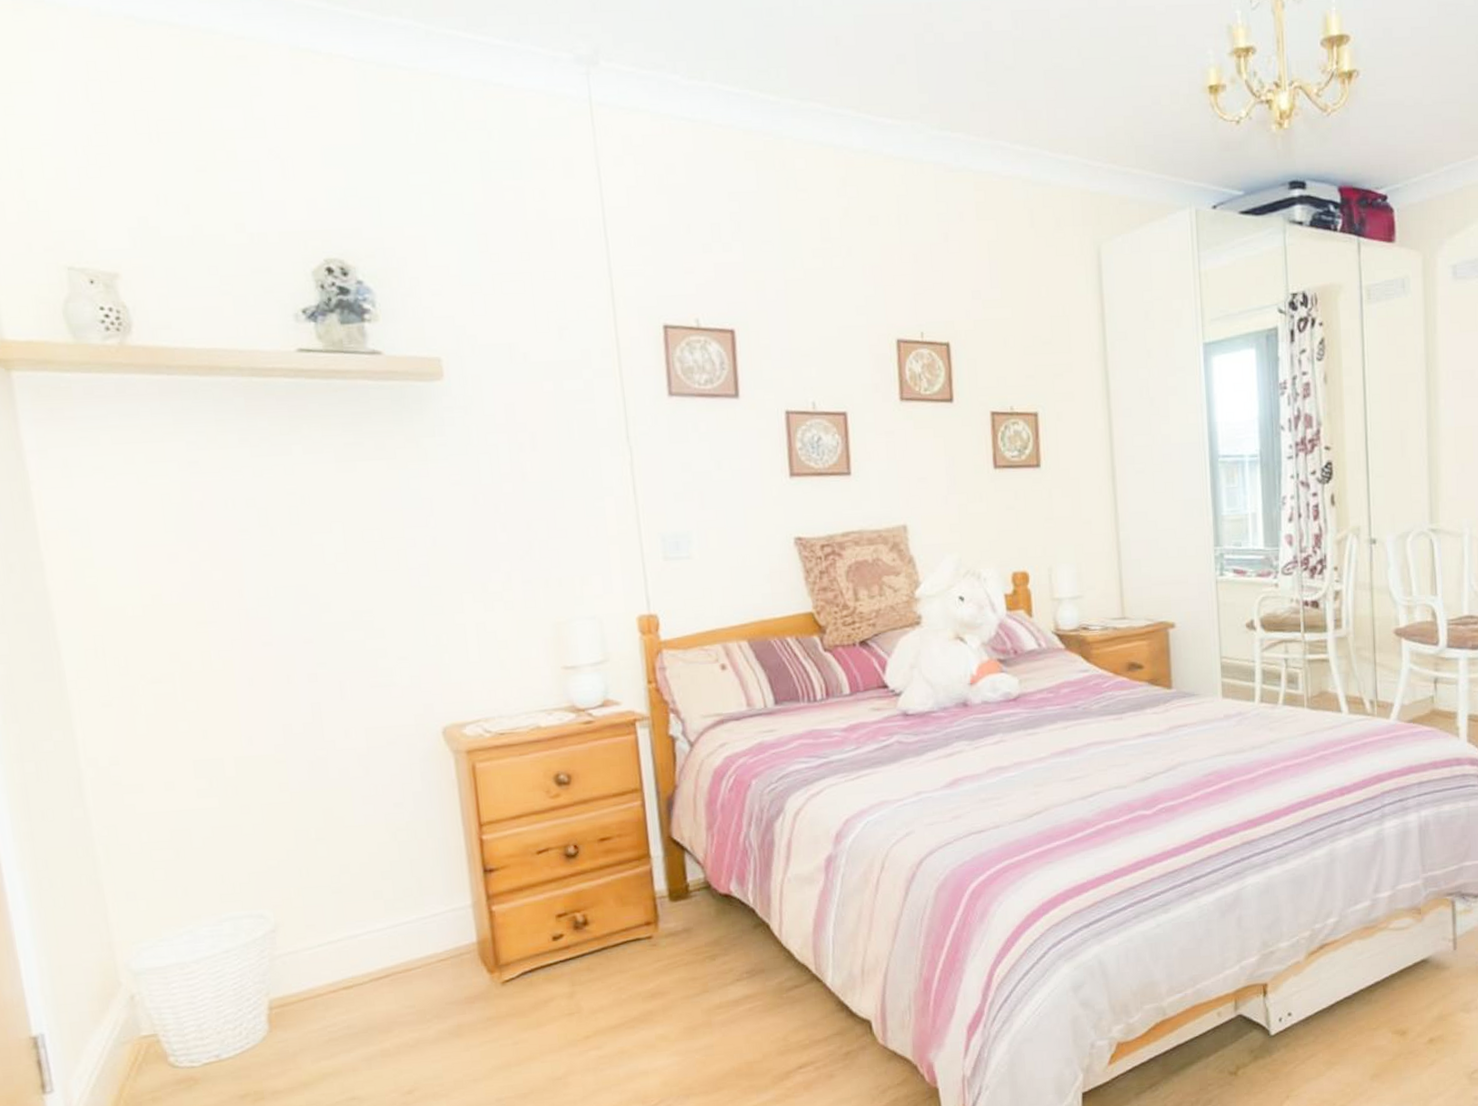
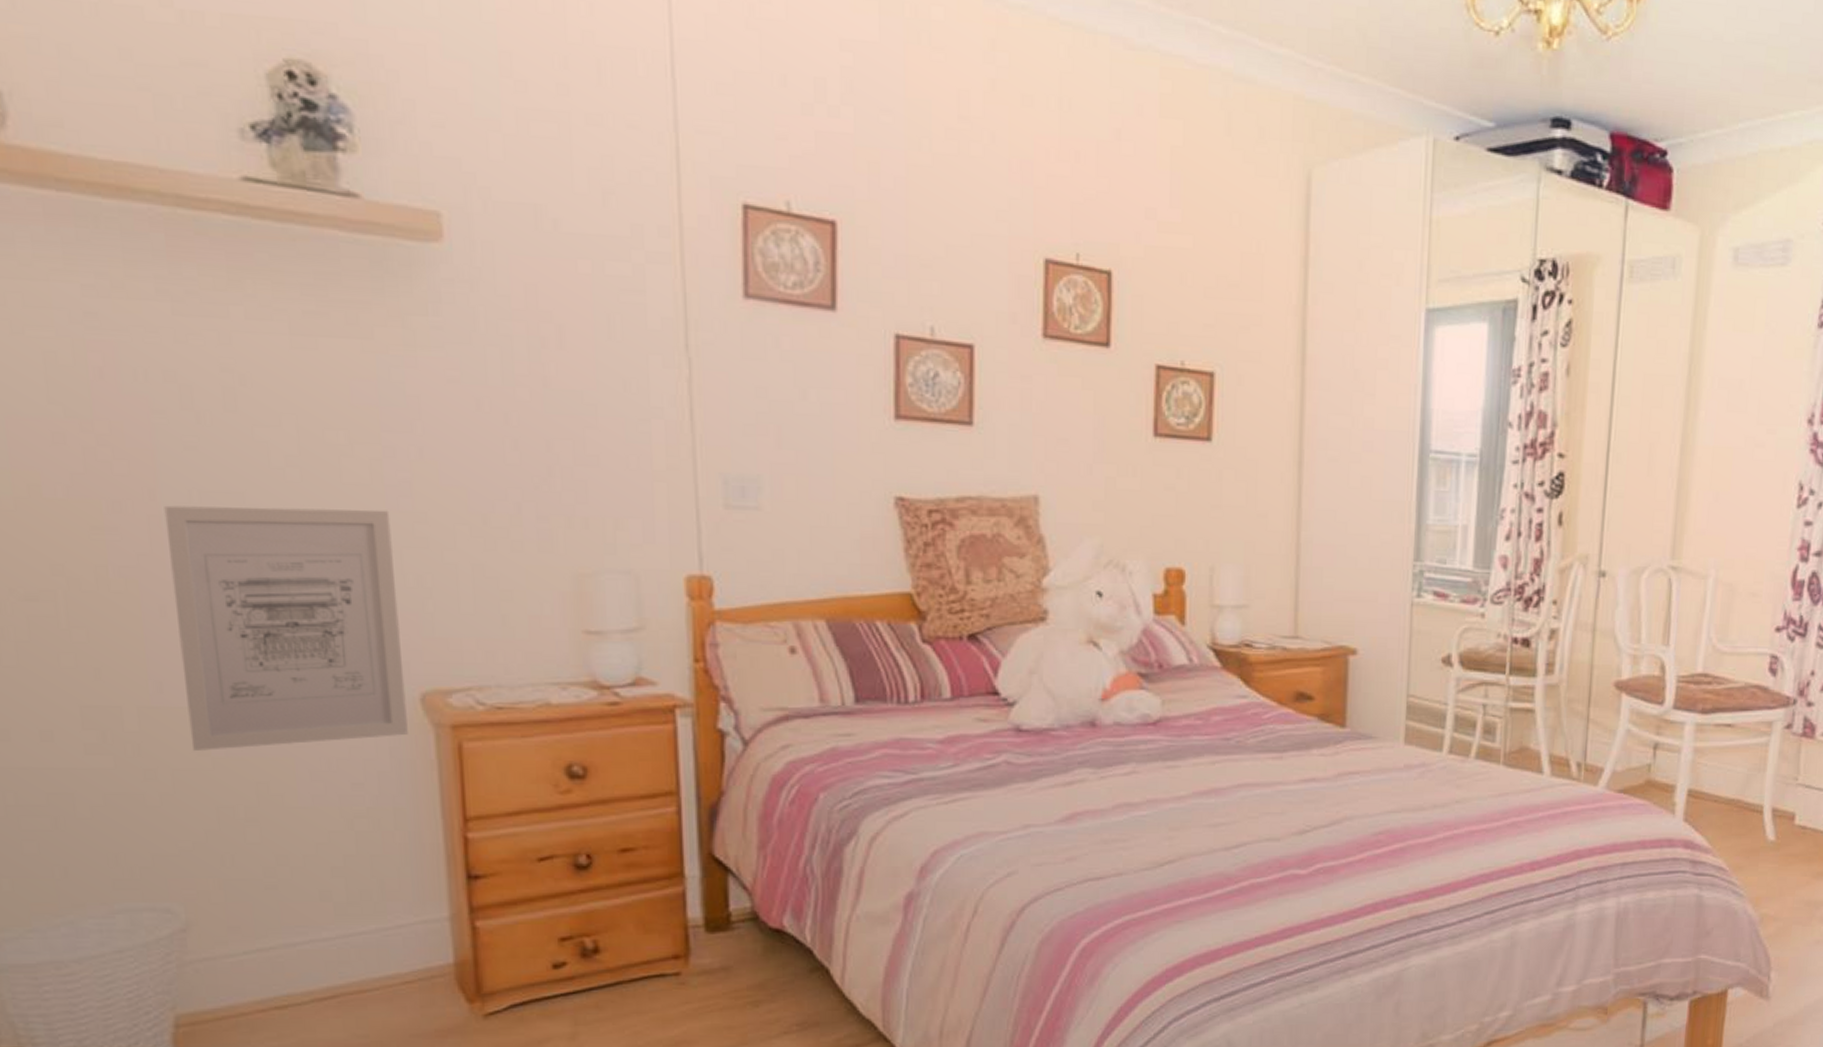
wall art: none [249,587,434,788] -> present [164,505,408,751]

